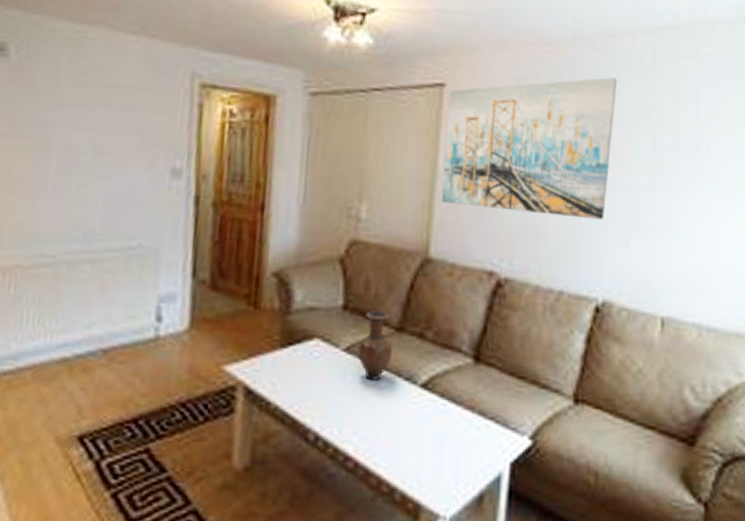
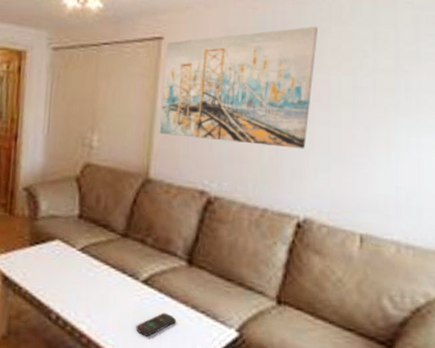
vase: present [358,311,393,380] -> none [90,220,119,275]
remote control: none [413,422,461,454] -> present [136,312,176,337]

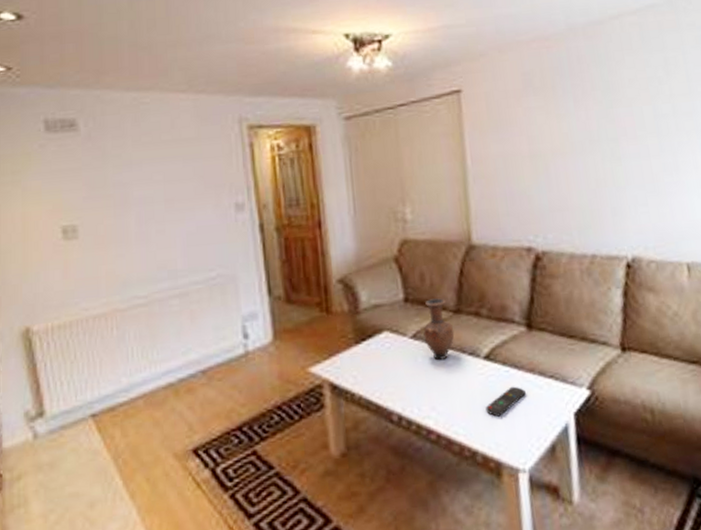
vase: none [90,220,119,275] -> present [423,298,455,360]
wall art: present [160,26,319,149] -> none [466,59,621,195]

